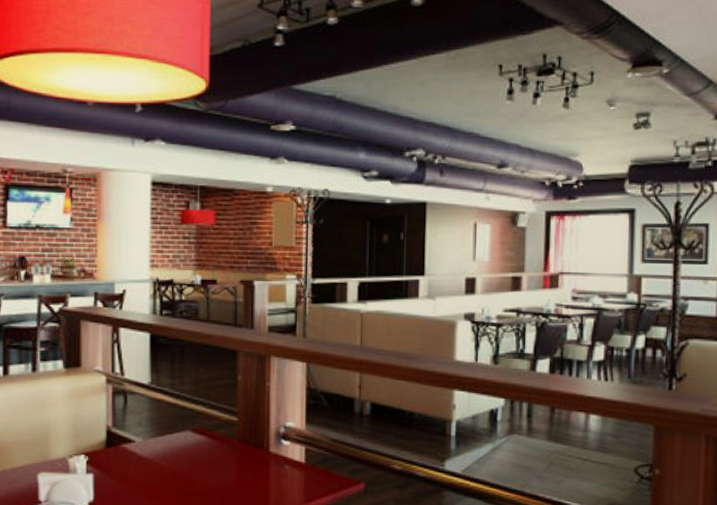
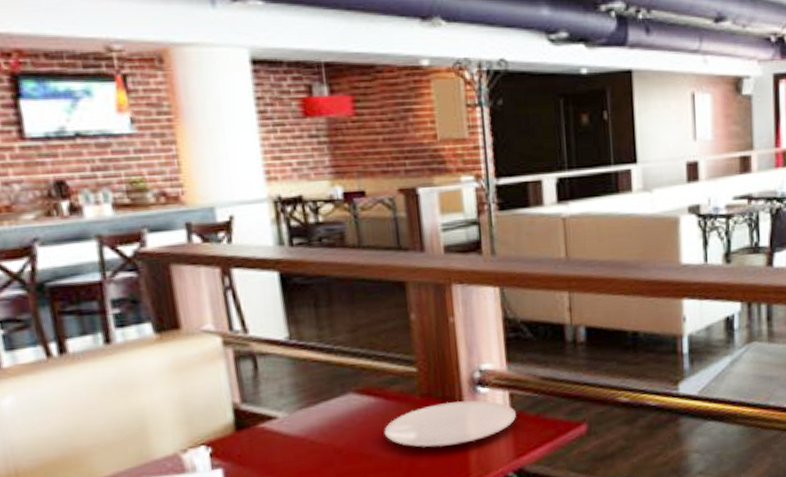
plate: none [208,449,309,484] -> present [384,400,516,448]

